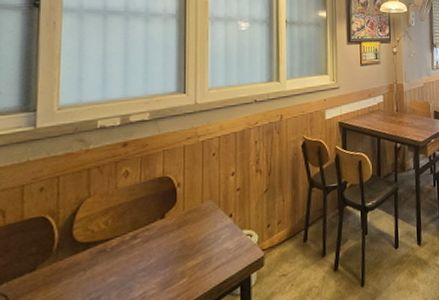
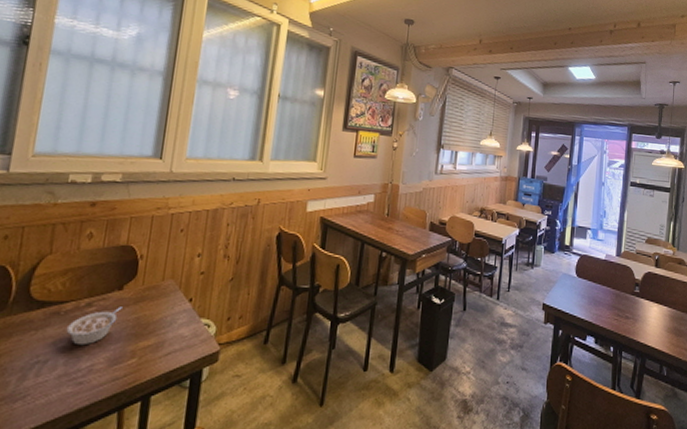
legume: none [114,233,167,277] -> present [66,307,122,346]

